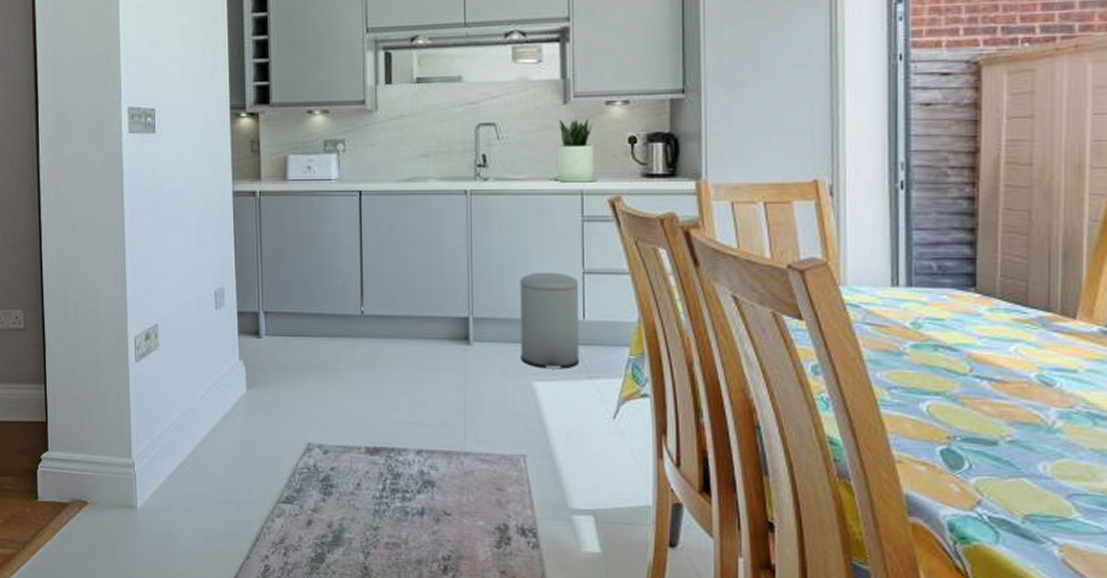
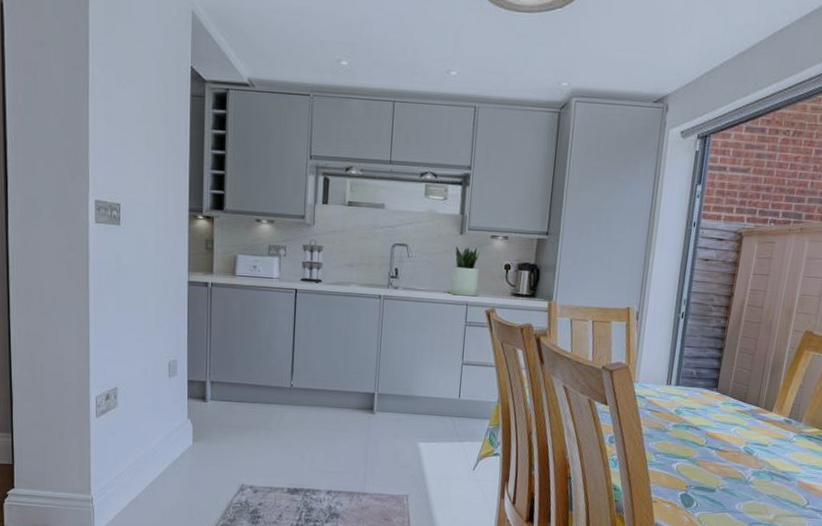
spice rack: none [364,127,392,182] -> present [301,239,324,283]
pedal bin: present [520,272,580,370] -> none [411,361,459,434]

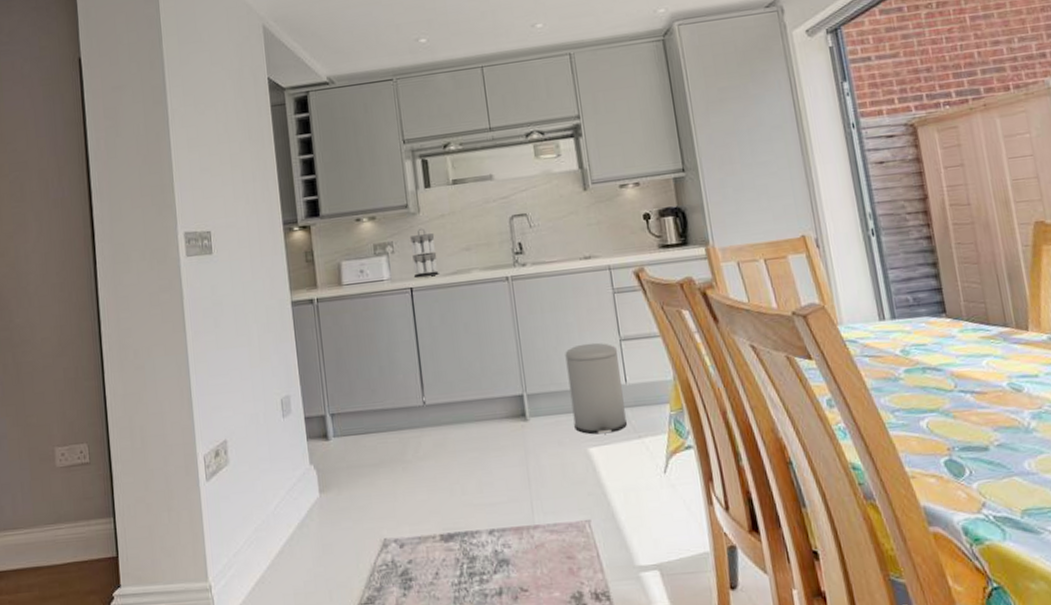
pedal bin: none [411,361,459,434] -> present [565,342,627,435]
planter: present [448,246,480,297] -> none [581,202,622,261]

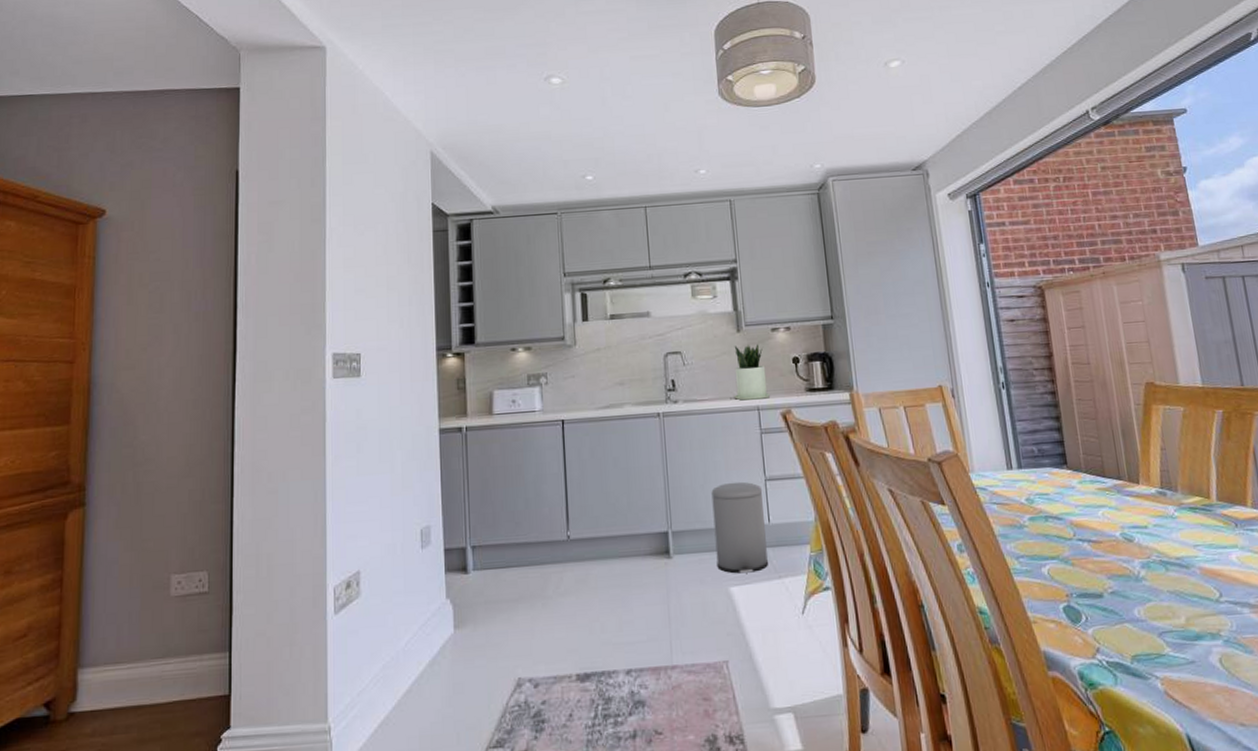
spice rack: present [410,228,439,279] -> none [565,360,592,411]
planter: none [581,202,622,261] -> present [734,344,771,401]

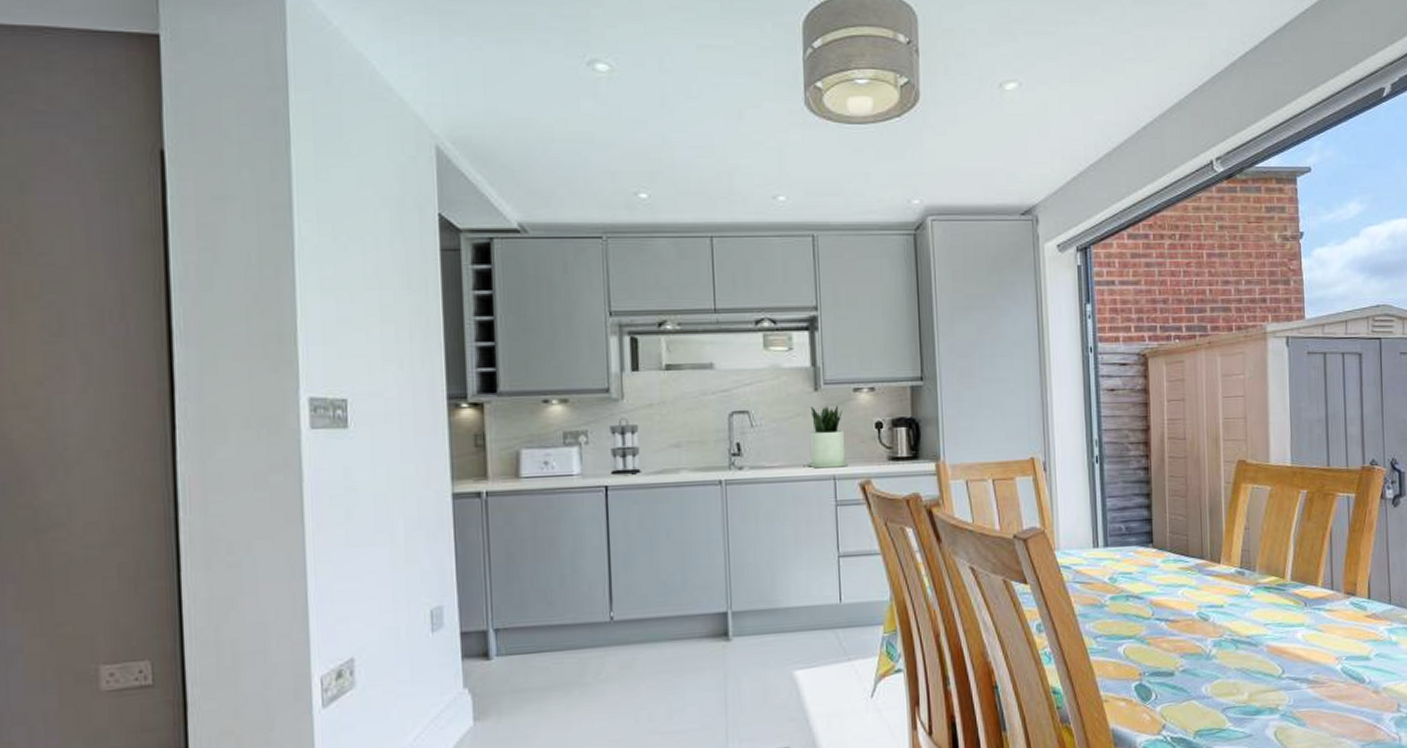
spice rack: none [565,360,592,411] -> present [609,417,641,476]
pedal bin: present [711,481,768,574] -> none [778,558,837,657]

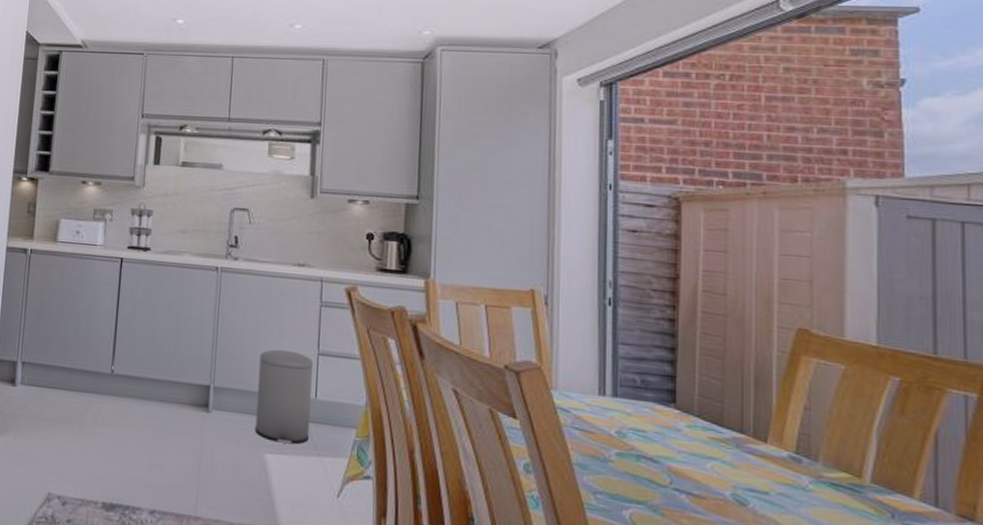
pedal bin: none [778,558,837,657] -> present [255,349,314,445]
planter: present [808,406,849,469] -> none [297,212,337,271]

